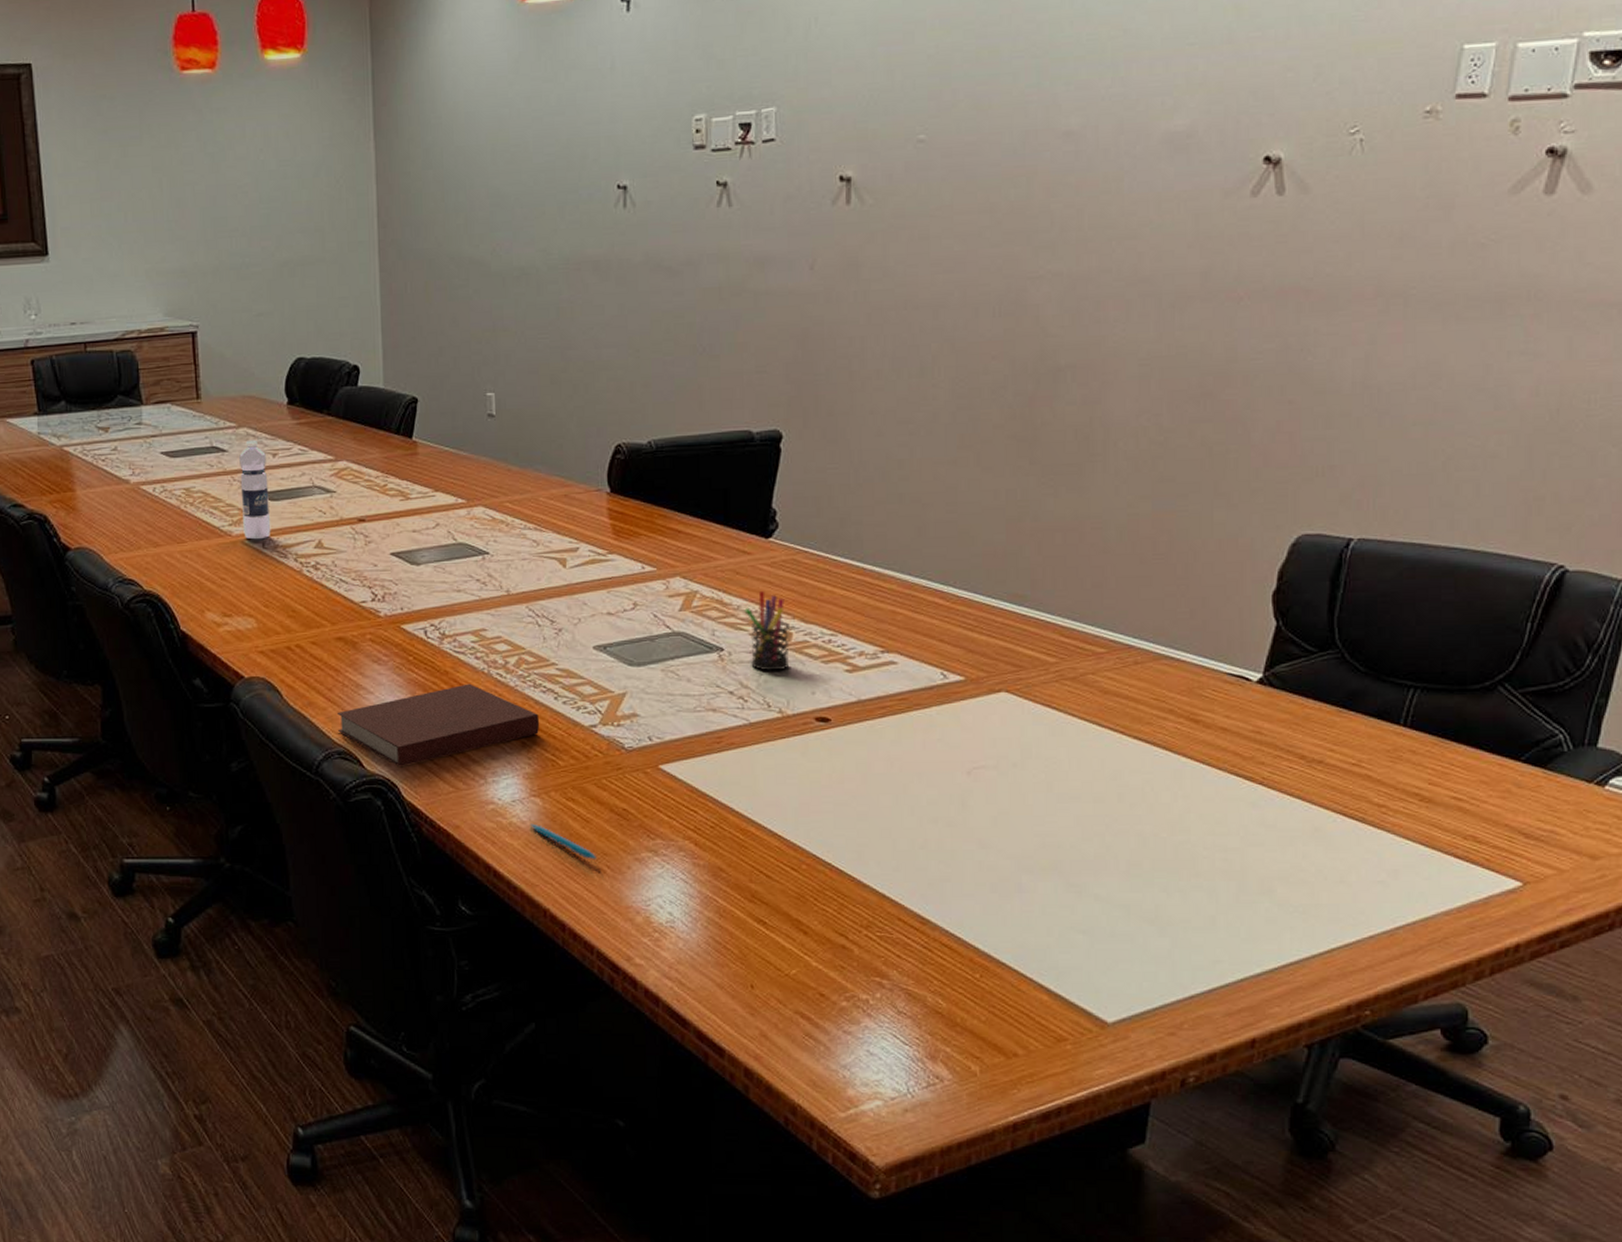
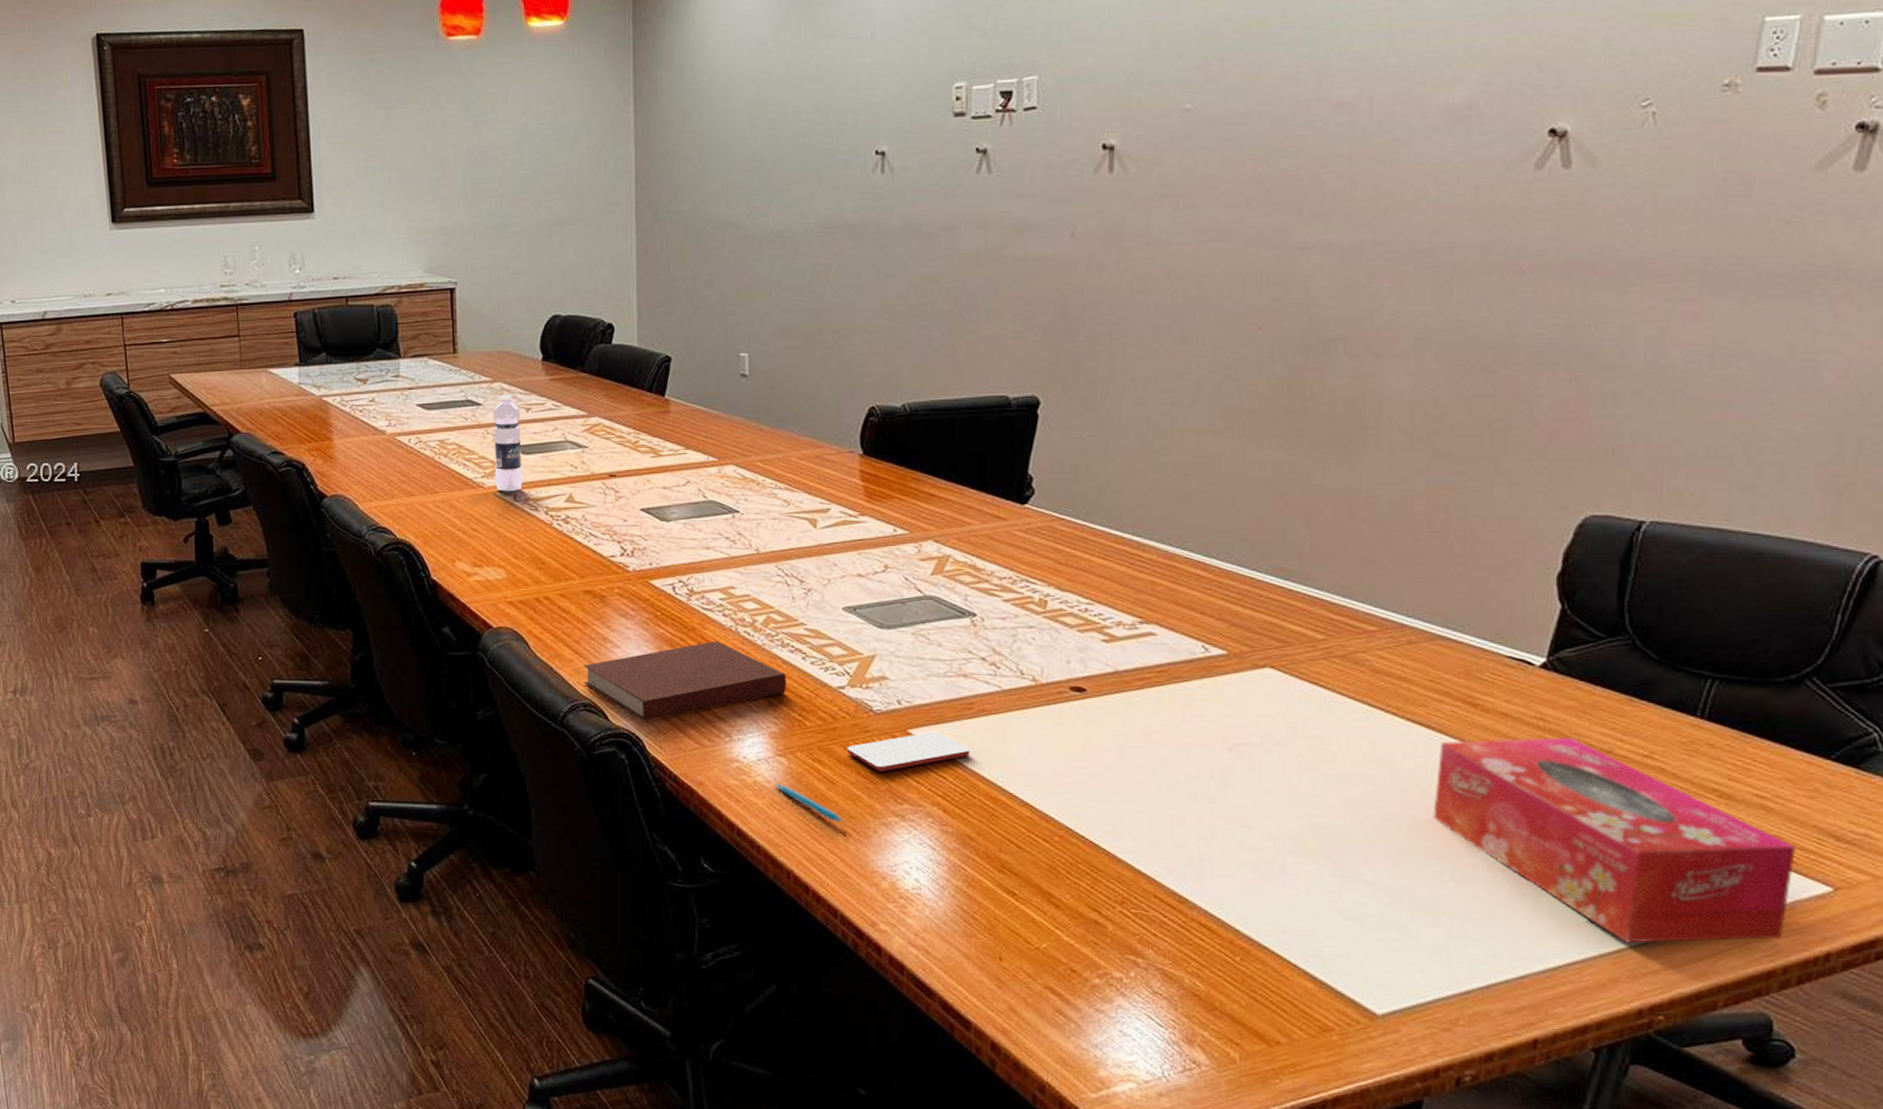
smartphone: none [600,766,720,809] -> present [847,731,970,772]
pen holder: present [744,591,791,671] -> none [998,557,1046,639]
tissue box: none [1159,750,1489,943] -> present [1433,738,1796,944]

